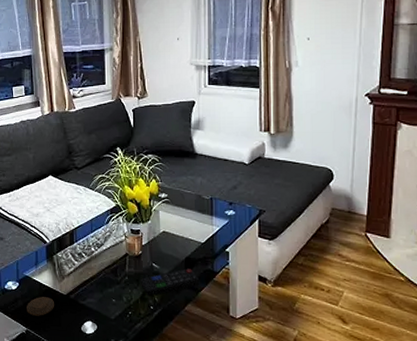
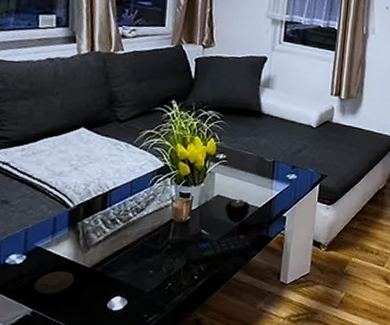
candle: none [171,234,194,258] -> present [225,198,251,223]

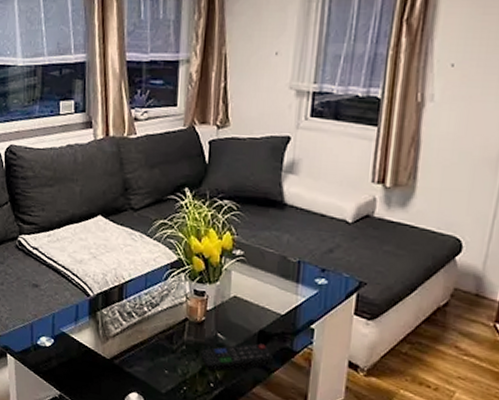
coaster: present [34,271,75,294] -> none [61,358,96,381]
candle: present [225,198,251,223] -> none [242,302,272,331]

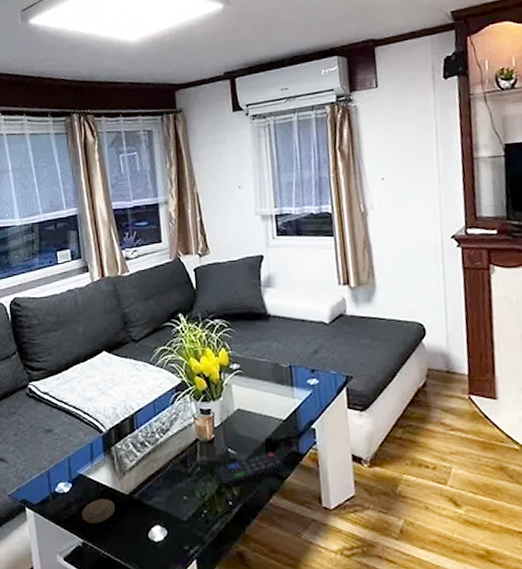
coaster: none [61,358,96,381] -> present [82,499,116,524]

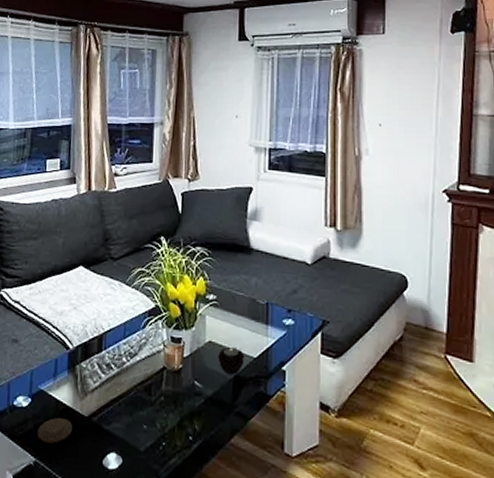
remote control: present [215,452,285,488] -> none [179,389,250,423]
candle: none [248,411,275,439] -> present [218,346,245,375]

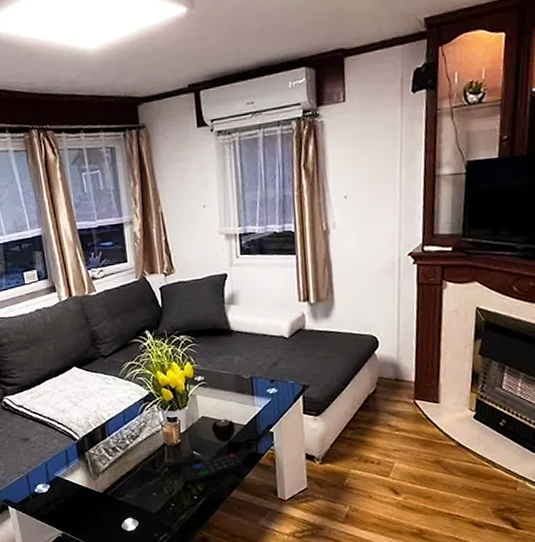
coaster: present [37,417,73,444] -> none [60,497,92,518]
remote control: none [179,389,250,423] -> present [182,453,245,485]

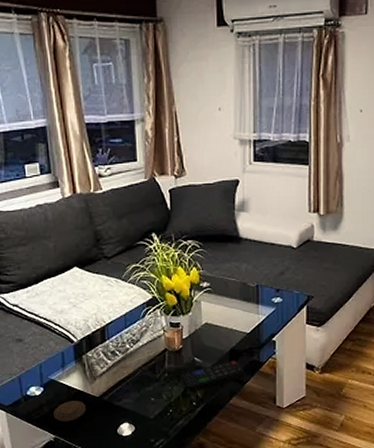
coaster: none [60,497,92,518] -> present [54,401,87,422]
candle: present [211,418,236,442] -> none [214,325,239,349]

